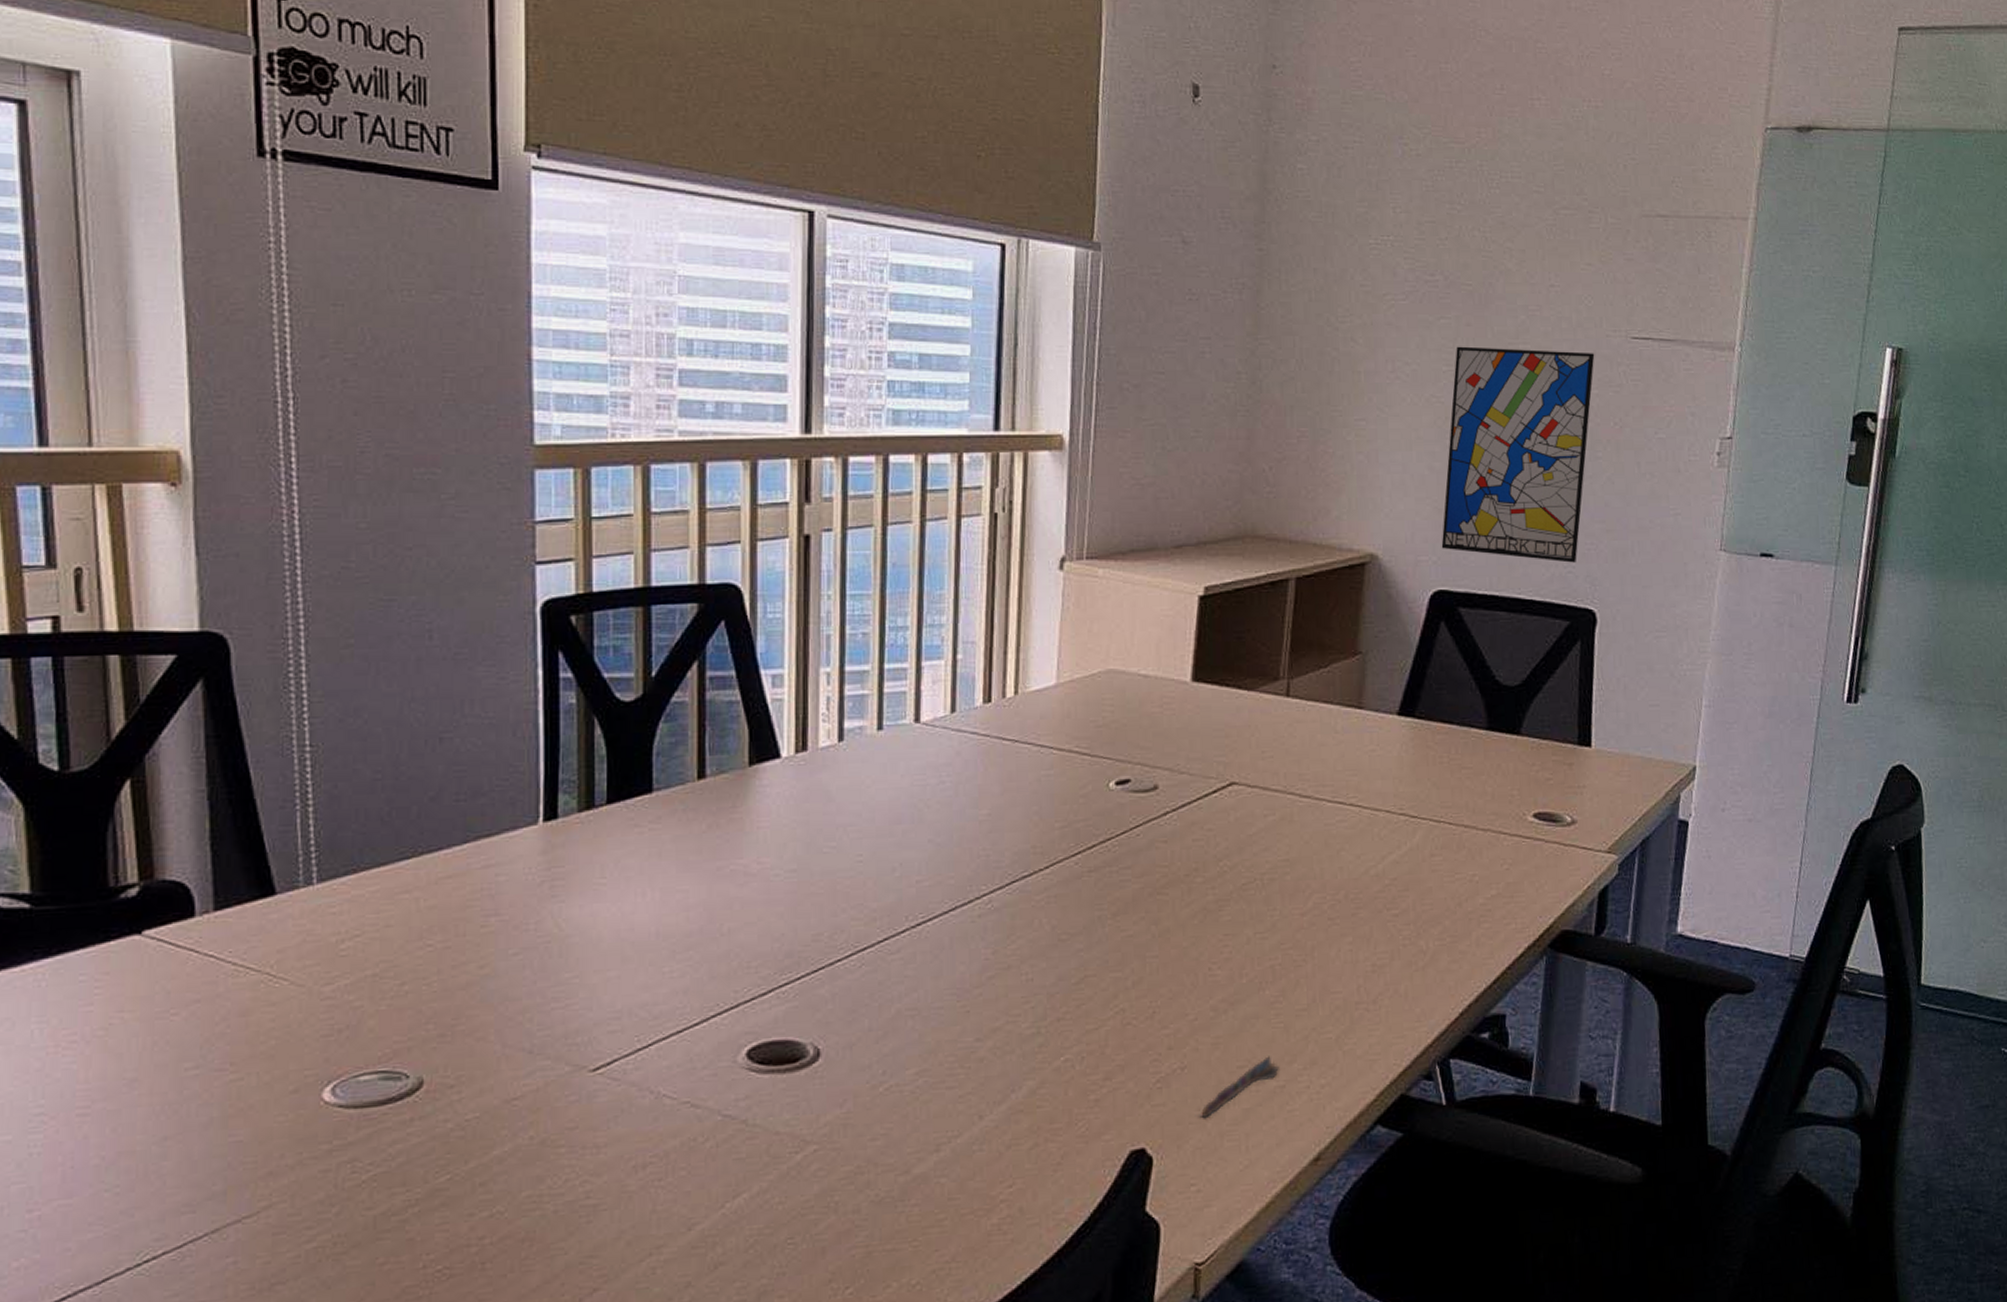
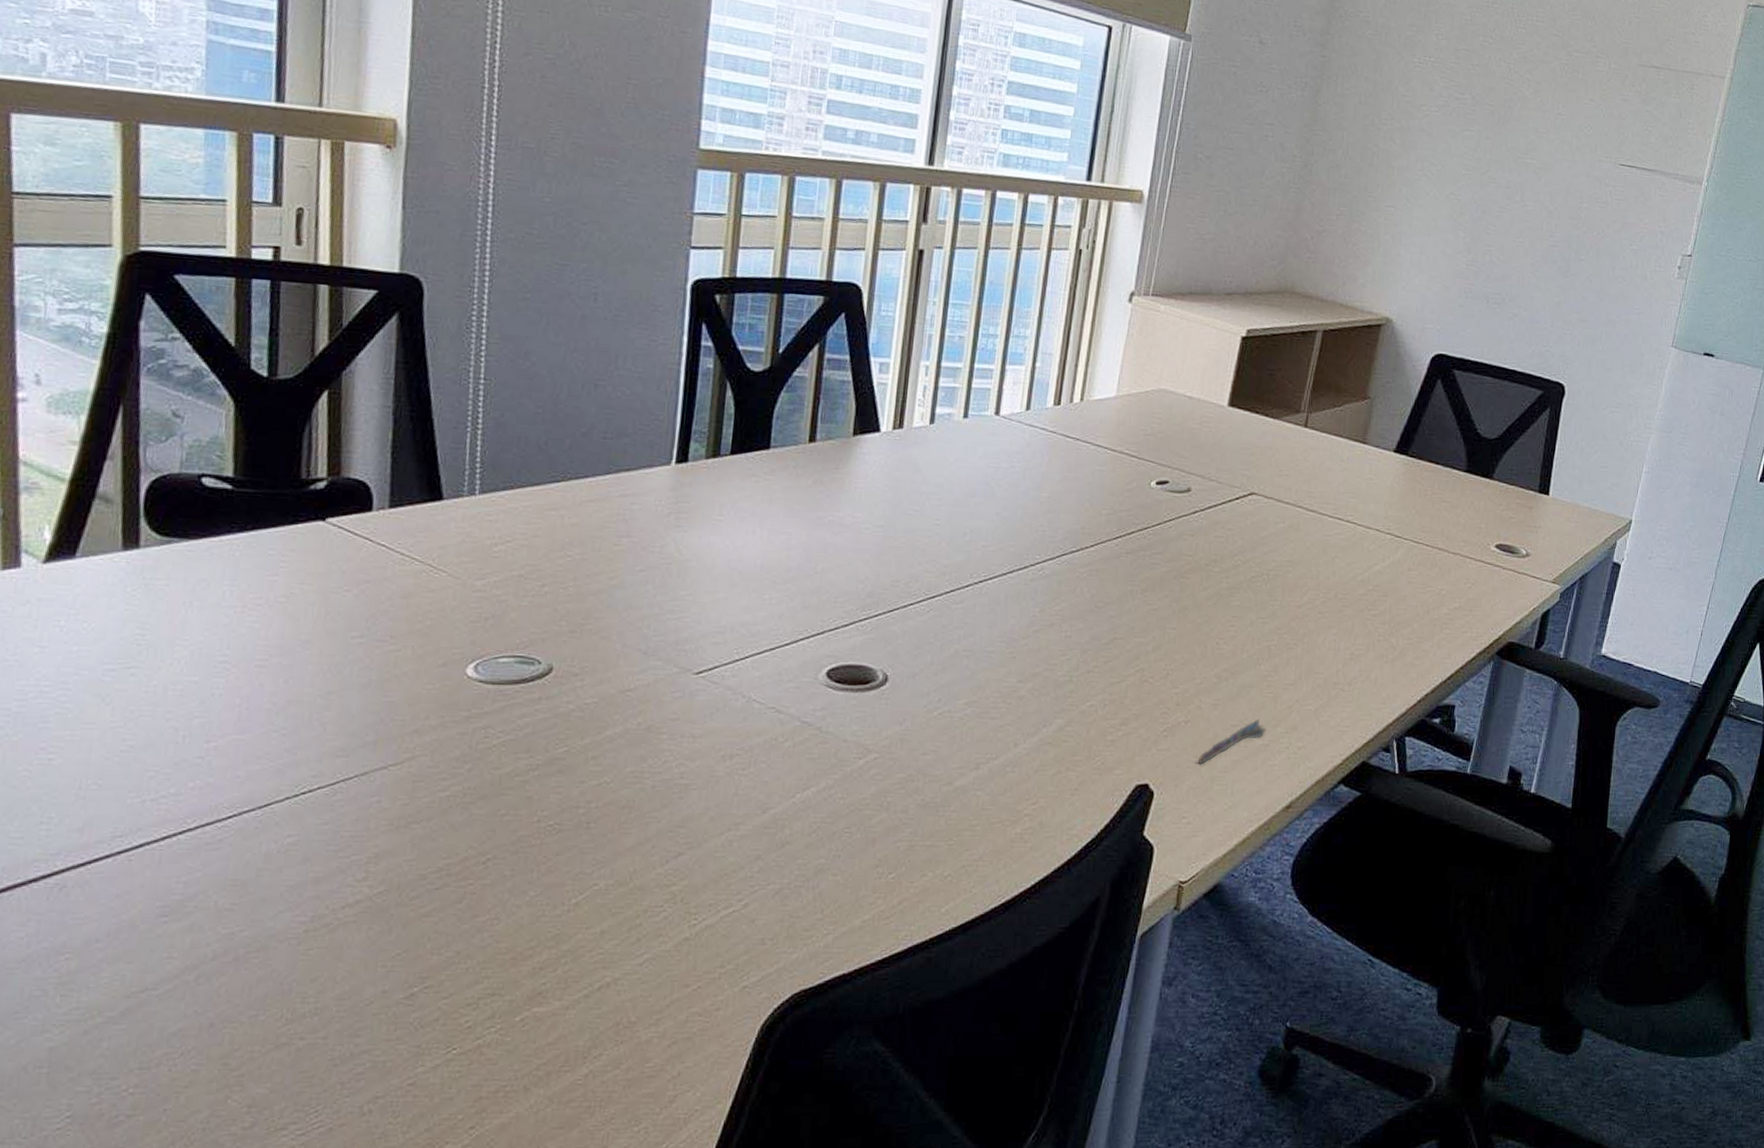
wall art: present [1441,346,1595,563] -> none [1445,155,1588,344]

